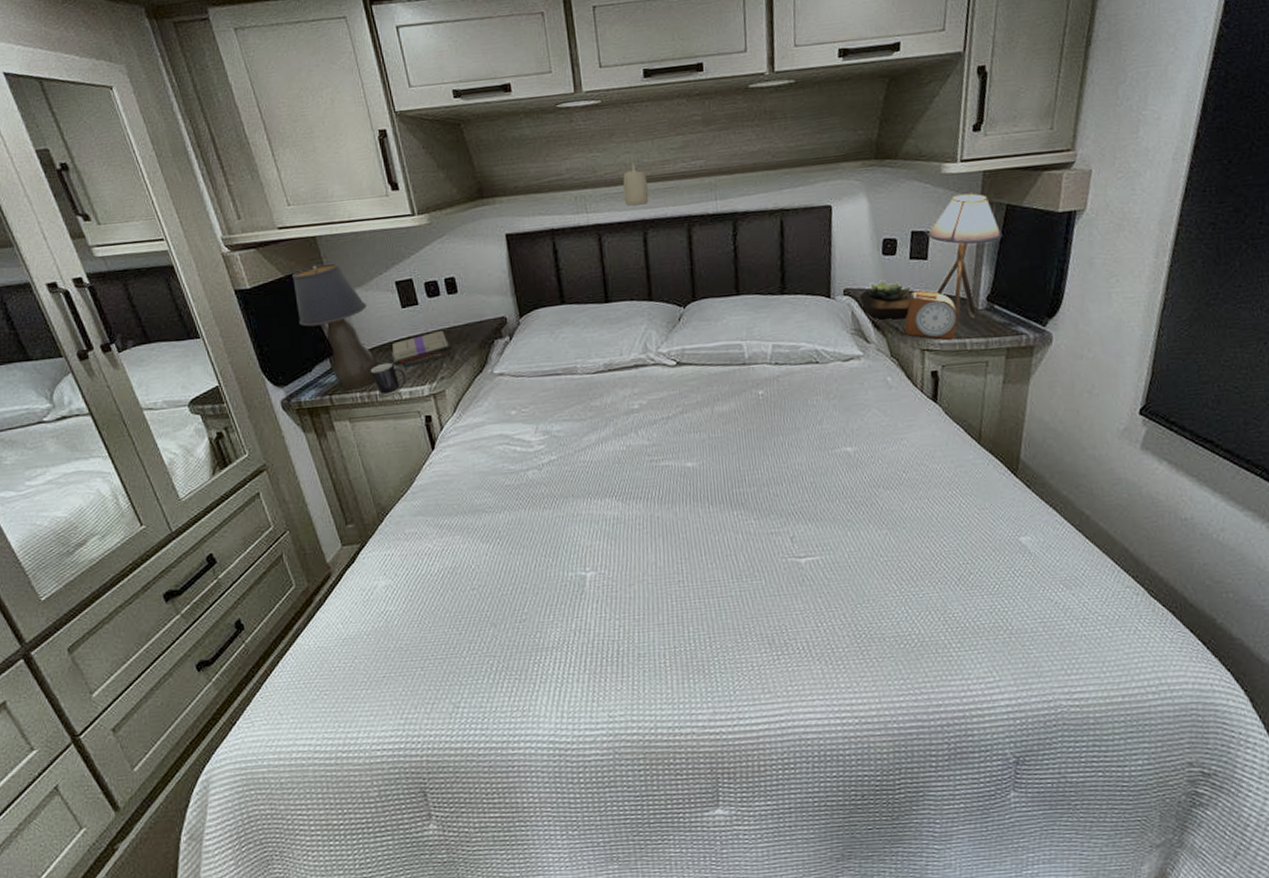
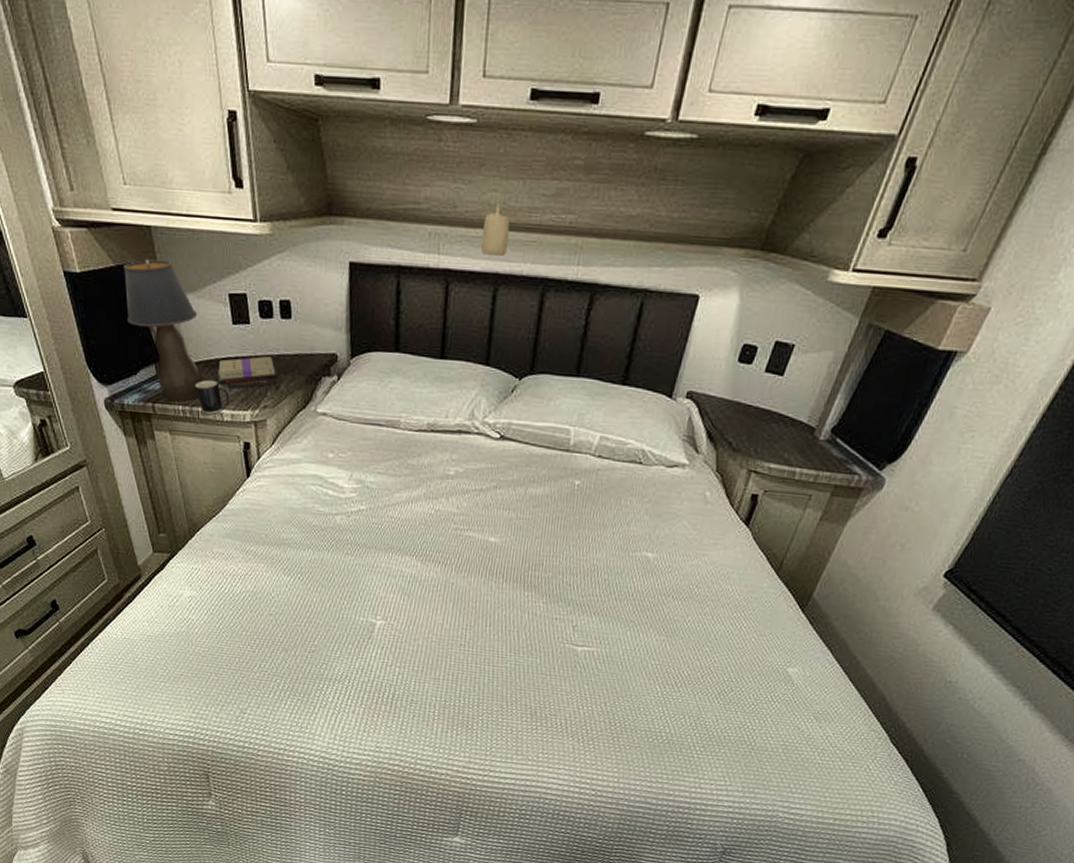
succulent plant: present [859,281,911,320] -> none [700,389,757,435]
alarm clock: present [904,290,958,341] -> none [737,407,798,467]
table lamp: present [927,192,1003,327] -> none [781,308,871,453]

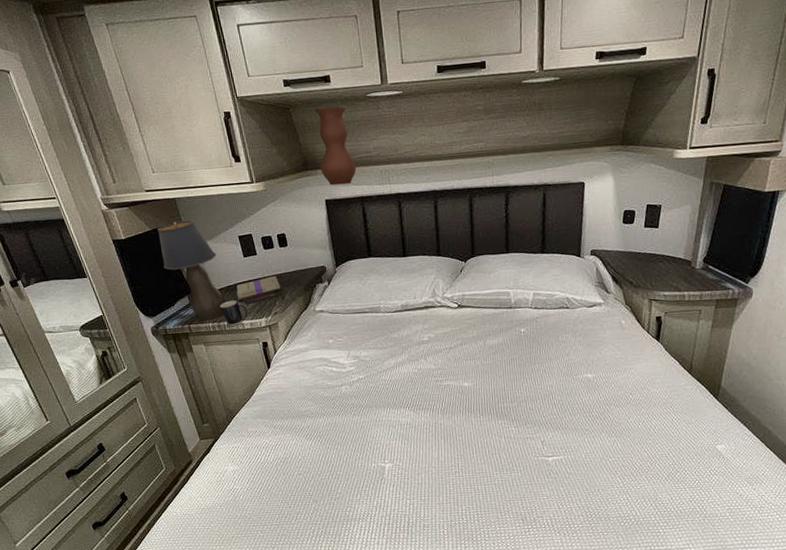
vase: none [349,125,398,245] -> present [314,106,357,186]
candle: present [480,201,510,256] -> none [419,142,440,179]

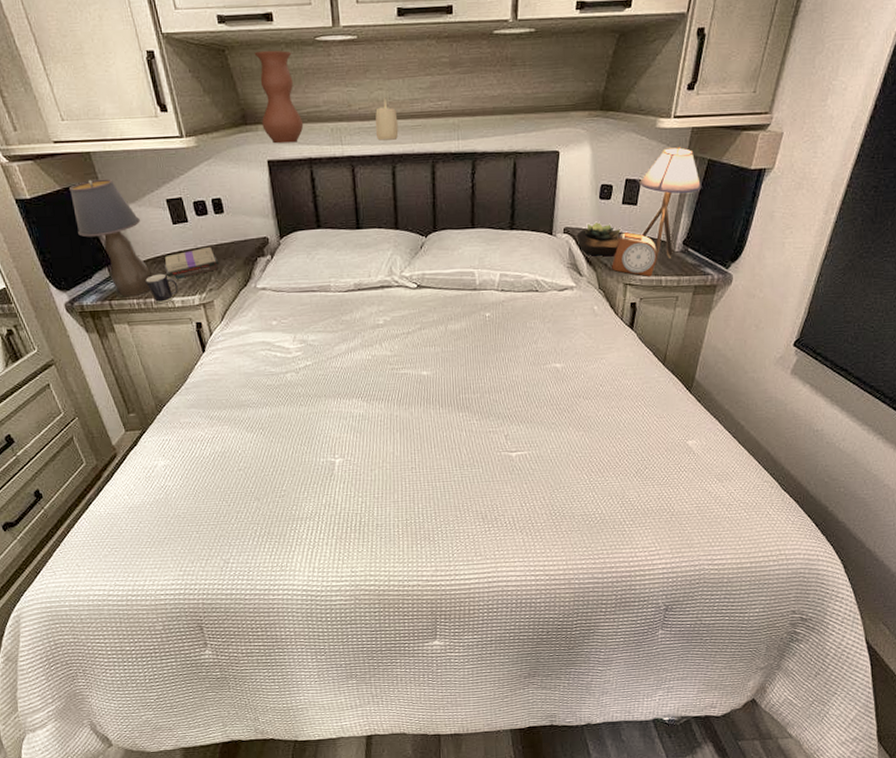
candle: none [419,142,440,179] -> present [375,98,399,141]
succulent plant: none [603,244,644,275] -> present [576,222,621,257]
alarm clock: none [637,252,679,293] -> present [612,232,657,277]
table lamp: none [660,174,719,282] -> present [639,146,702,265]

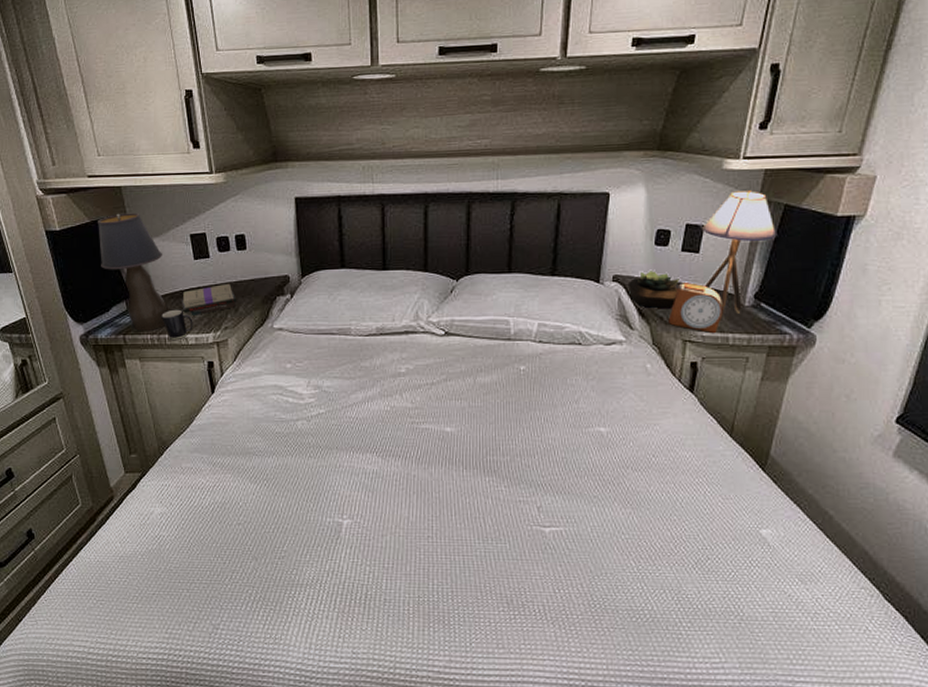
vase: present [254,50,304,144] -> none [290,89,335,181]
candle: present [375,98,399,141] -> none [409,136,433,179]

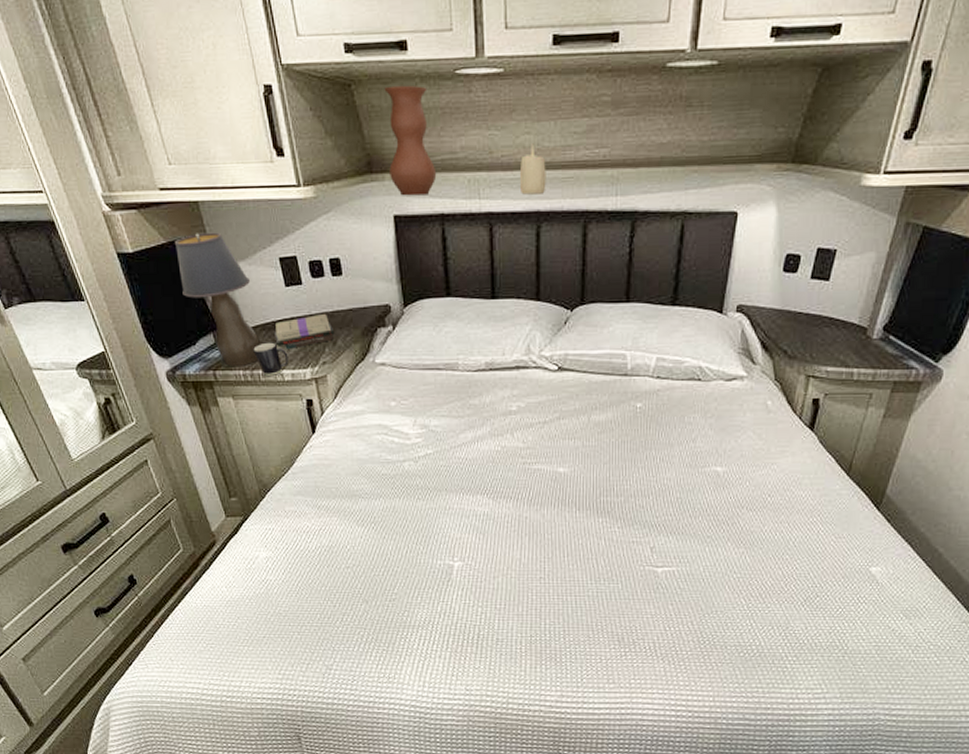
vase: none [290,89,335,181] -> present [384,85,437,196]
candle: none [409,136,433,179] -> present [519,143,546,195]
succulent plant: present [627,271,679,309] -> none [752,300,807,342]
alarm clock: present [668,283,723,334] -> none [792,313,850,369]
table lamp: present [702,189,777,321] -> none [832,209,913,355]

